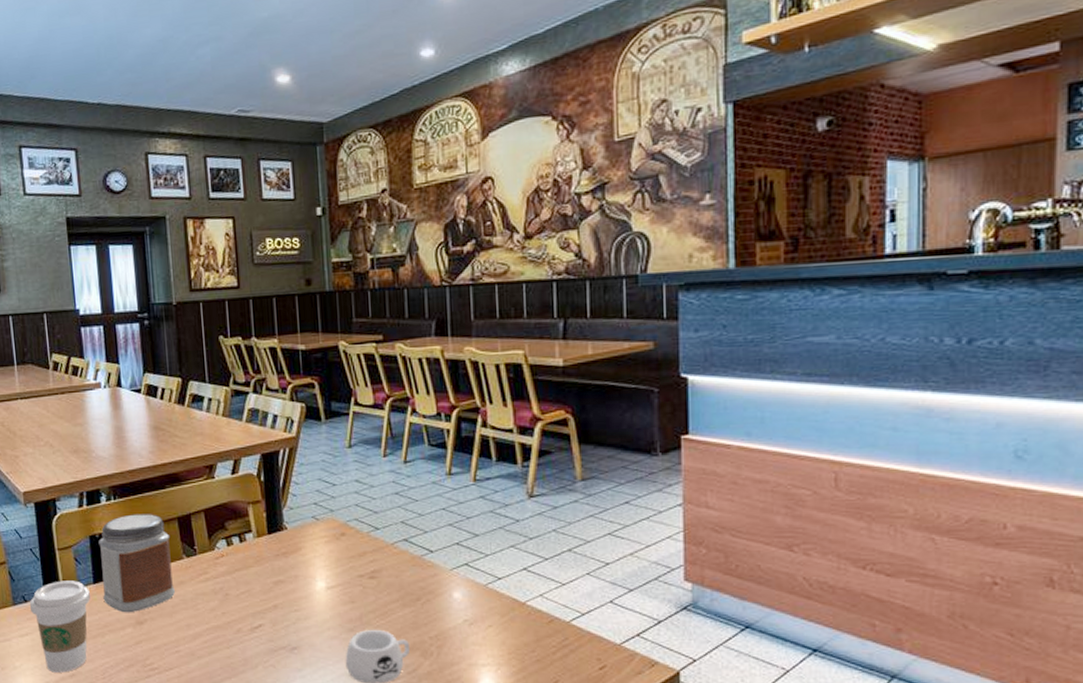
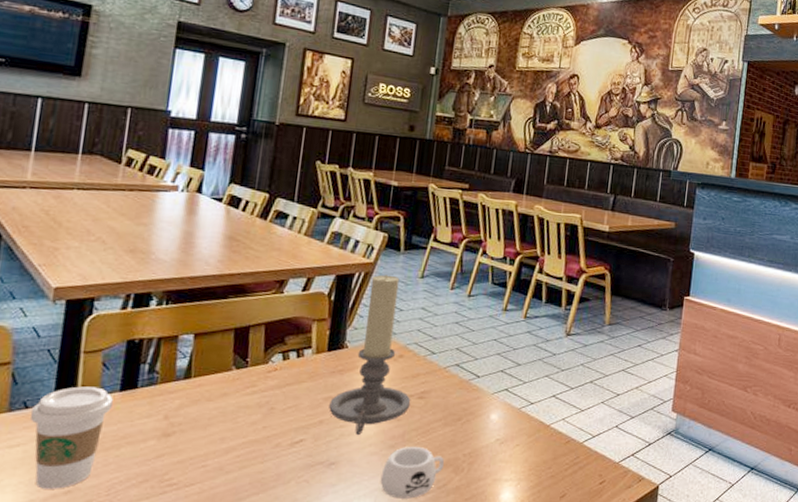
jar: present [98,514,175,613] -> none [128,321,223,424]
candle holder: none [280,448,363,620] -> present [329,274,411,436]

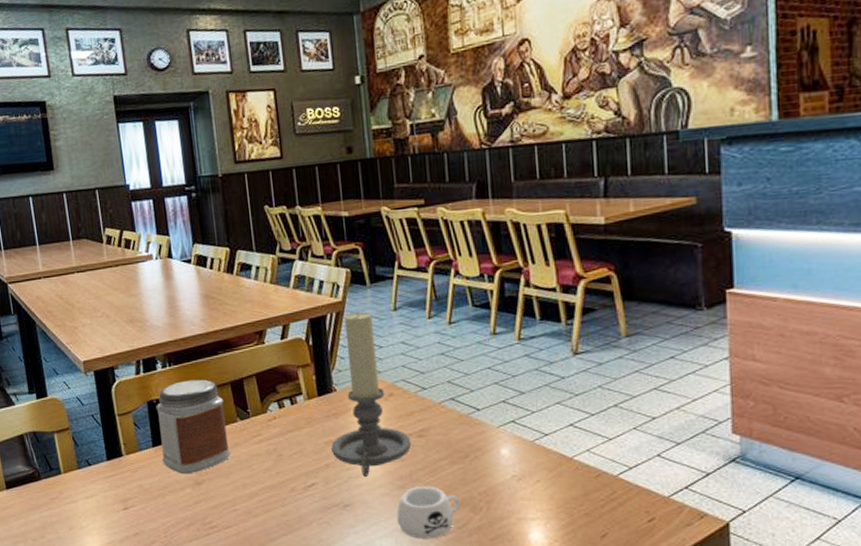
coffee cup: present [30,386,113,489] -> none [93,444,150,532]
jar: none [128,321,223,424] -> present [156,379,231,475]

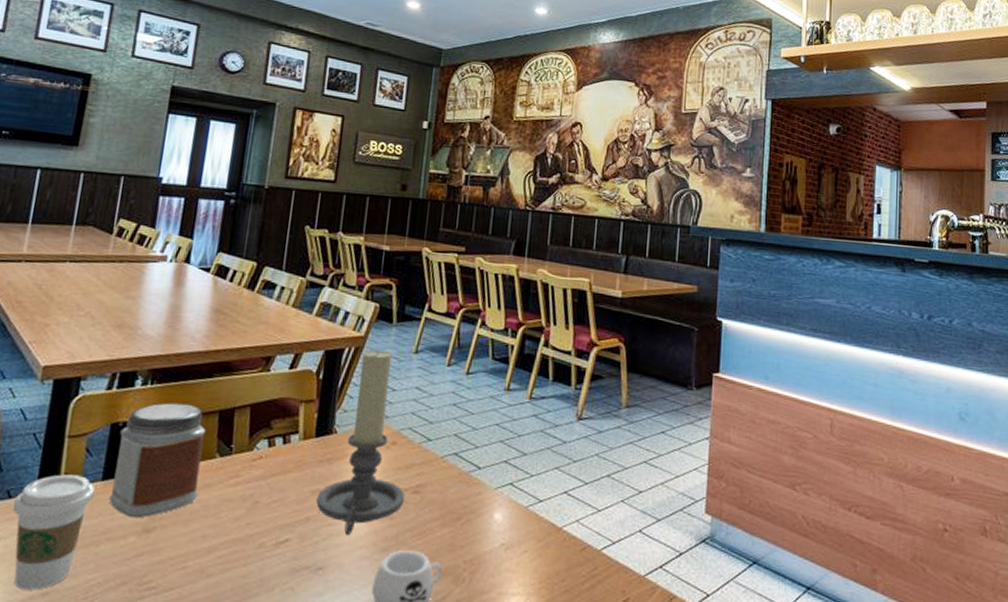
coffee cup: none [93,444,150,532] -> present [12,474,95,590]

